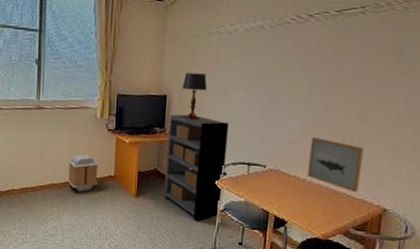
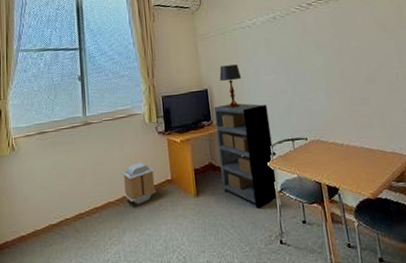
wall art: present [308,137,364,193] -> none [338,103,388,147]

